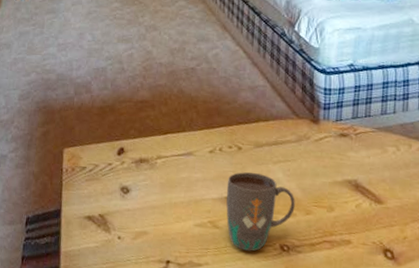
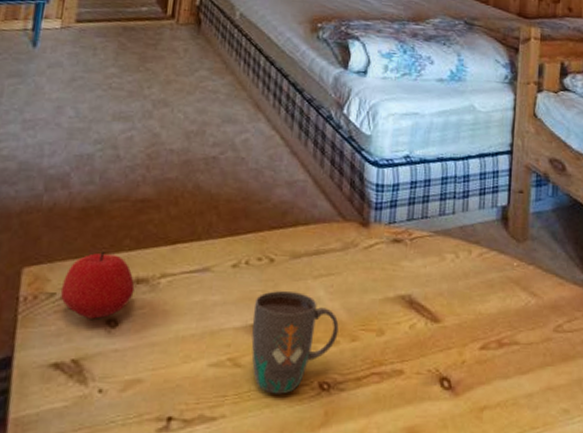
apple: none [89,138,139,187] -> present [60,251,135,319]

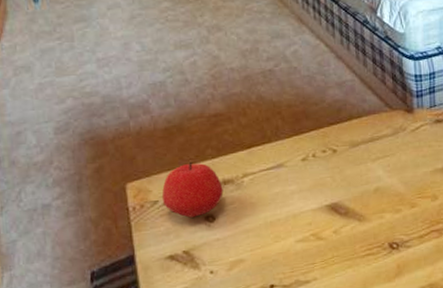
mug: present [251,291,339,394] -> none [325,174,399,257]

